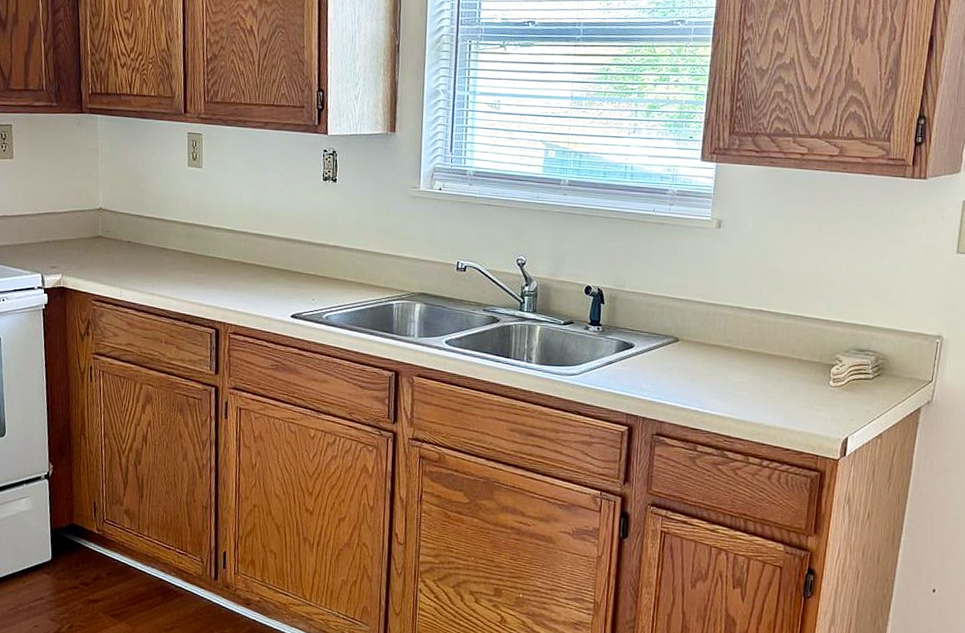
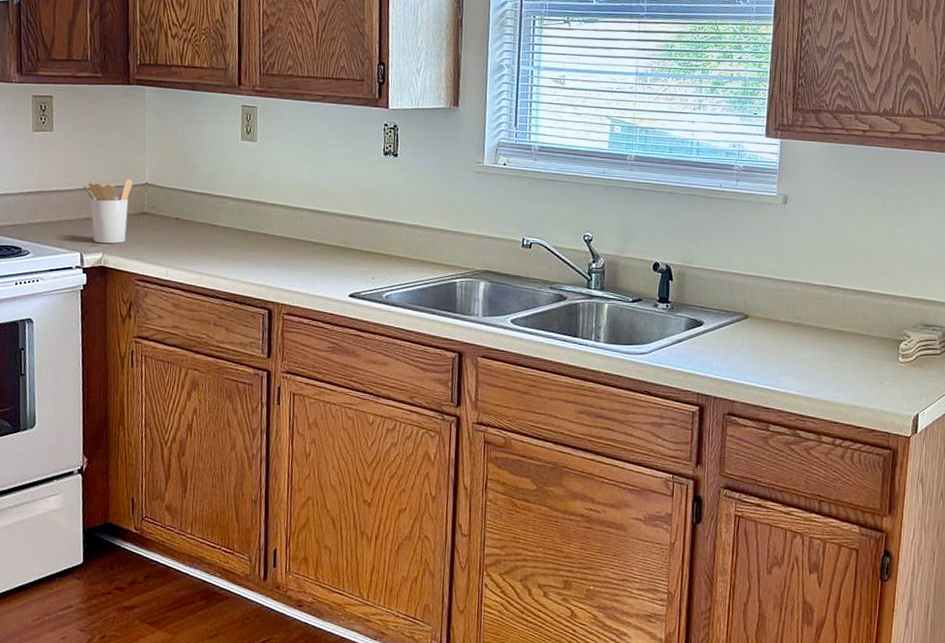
utensil holder: none [42,203,88,266] -> present [83,178,133,244]

